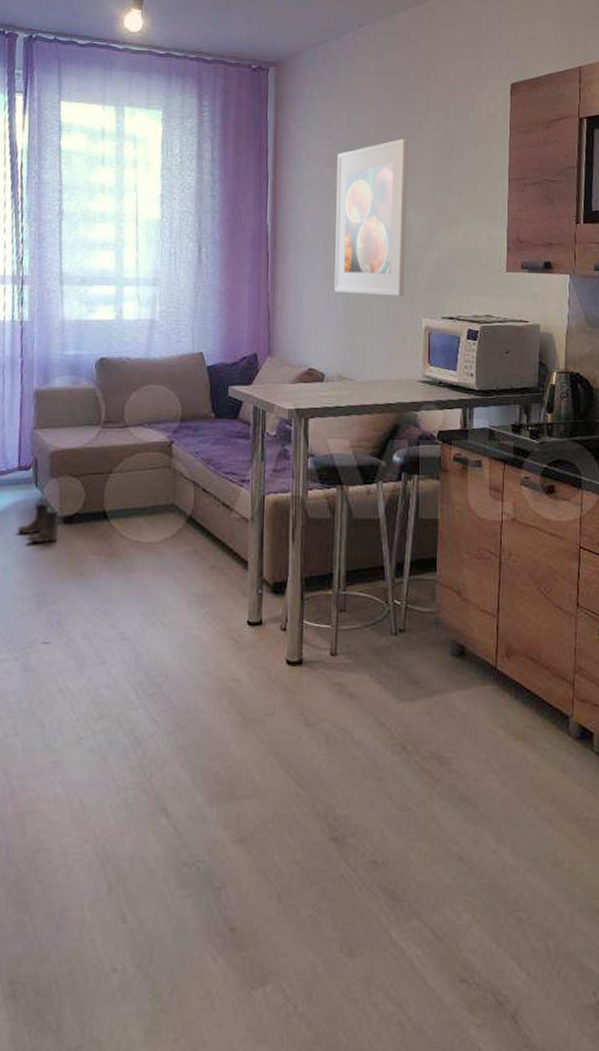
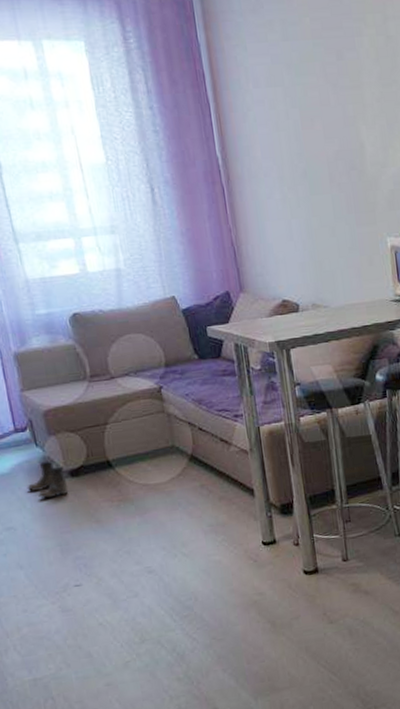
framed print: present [335,138,407,296] -> none [278,48,366,221]

